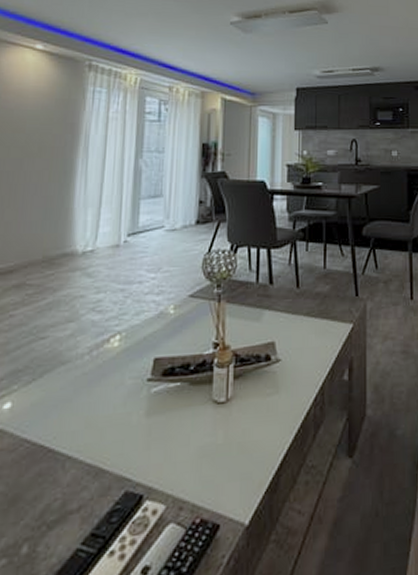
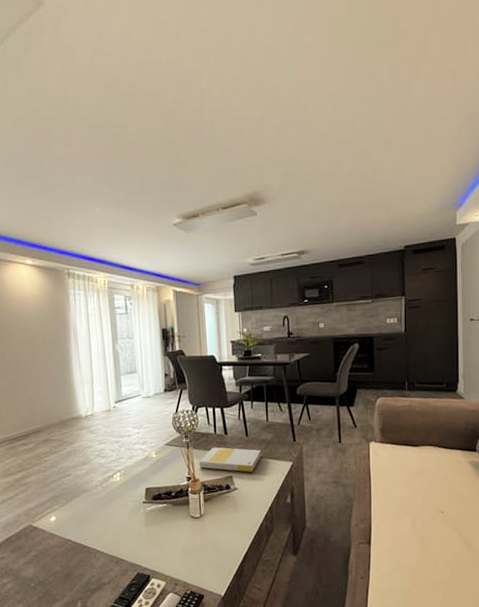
book: none [232,301,313,337] -> present [199,447,261,472]

